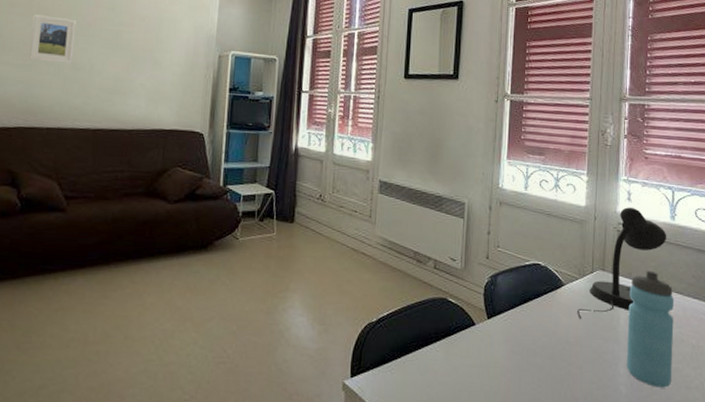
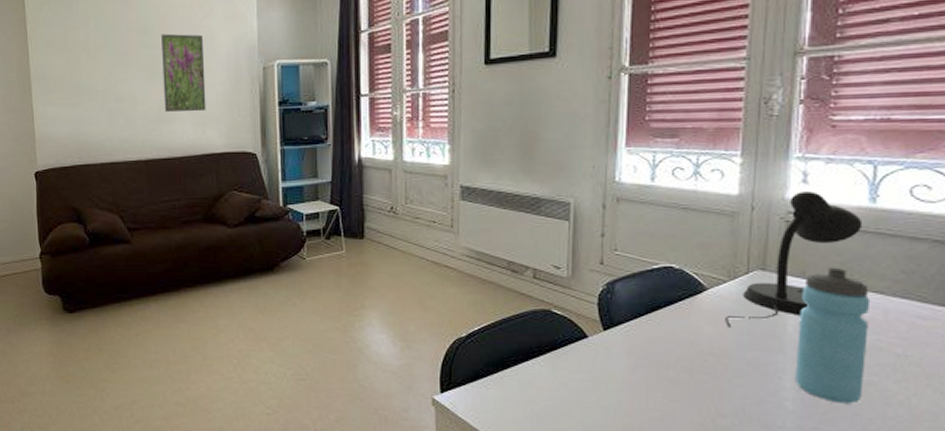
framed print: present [29,14,76,63] -> none [70,50,115,98]
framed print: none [120,12,167,89] -> present [160,33,206,112]

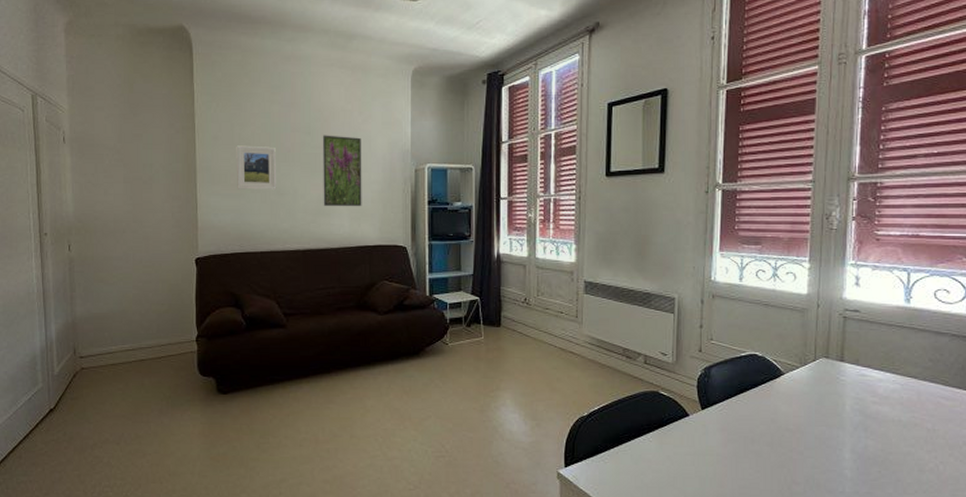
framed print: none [70,50,115,98] -> present [236,145,277,189]
desk lamp: present [725,191,863,329] -> none [798,293,901,408]
water bottle: present [795,267,871,404] -> none [852,356,908,471]

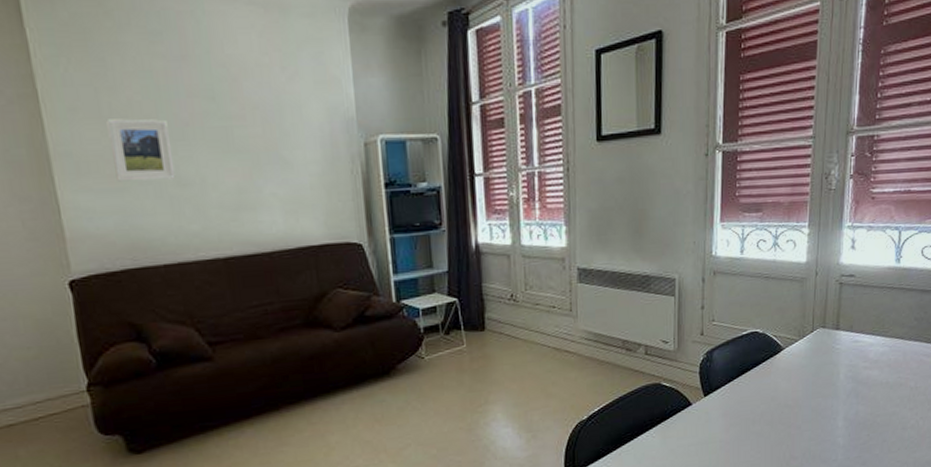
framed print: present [322,135,362,207] -> none [232,100,298,198]

